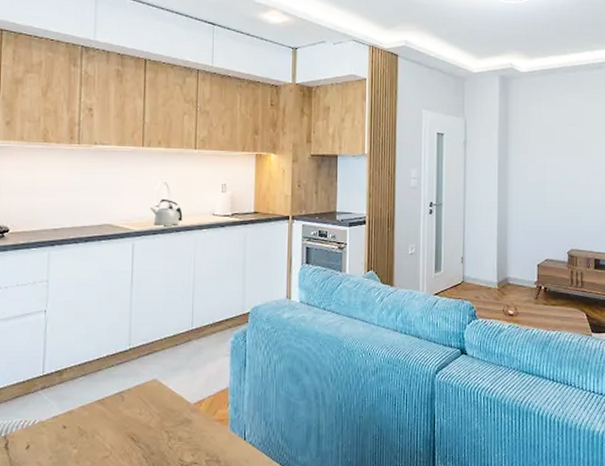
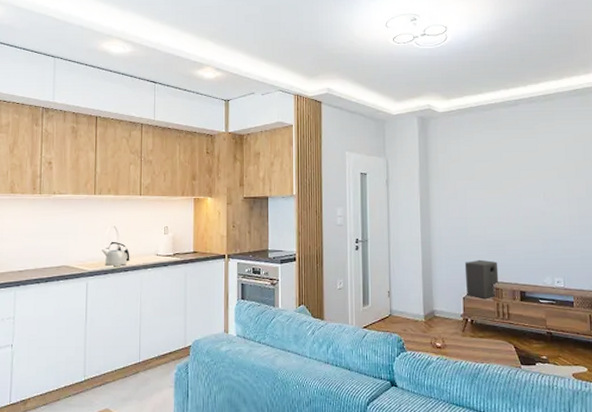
speaker: none [540,226,574,267] -> present [464,259,499,299]

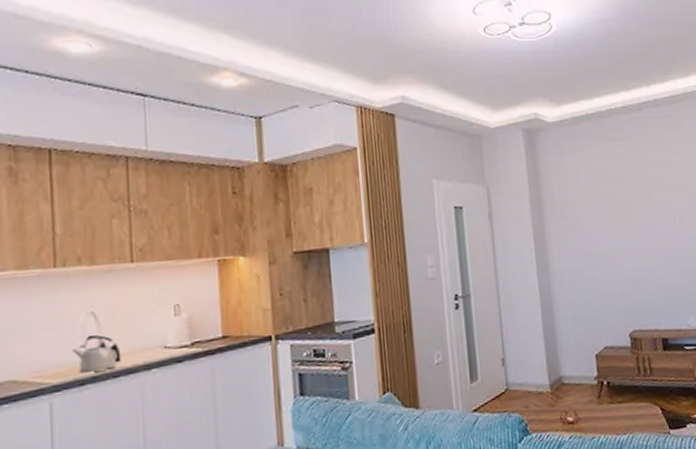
speaker: present [464,259,499,299] -> none [594,304,637,354]

